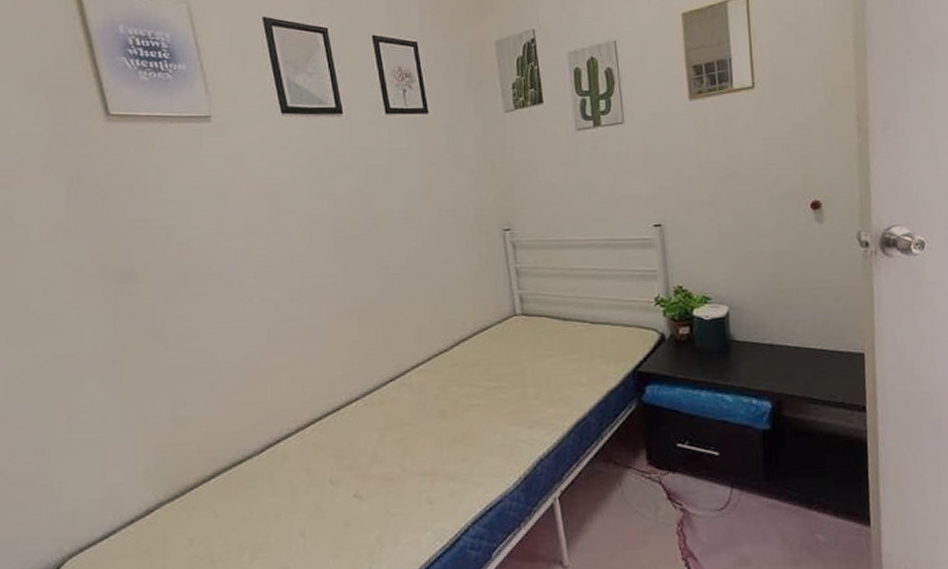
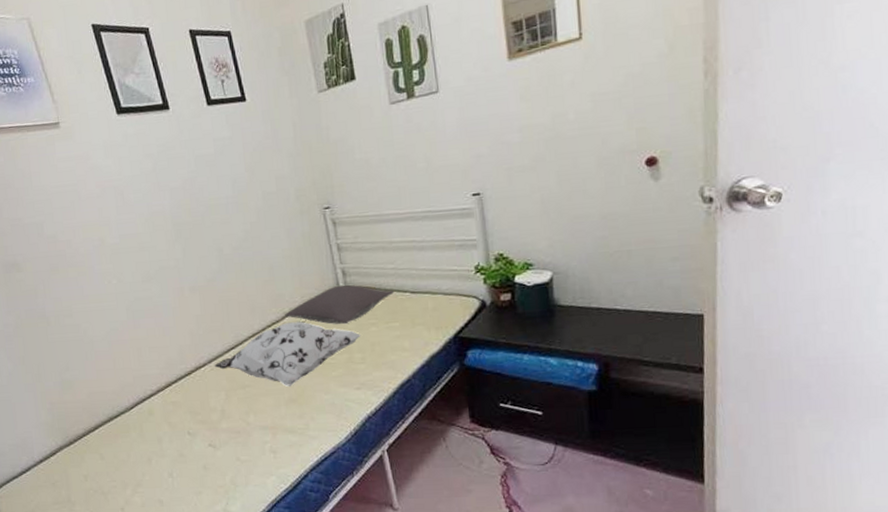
decorative pillow: none [368,351,537,425] -> present [214,321,362,387]
pillow: none [455,313,573,356] -> present [285,285,394,325]

